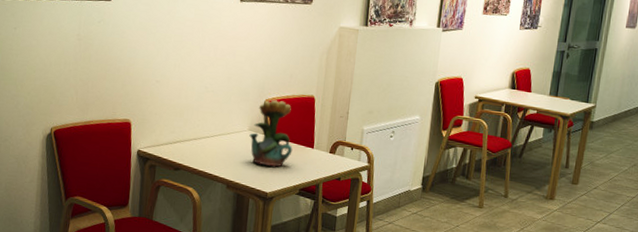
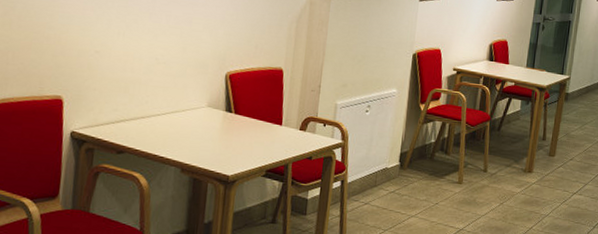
potted flower: present [249,100,293,167] -> none [208,72,258,147]

